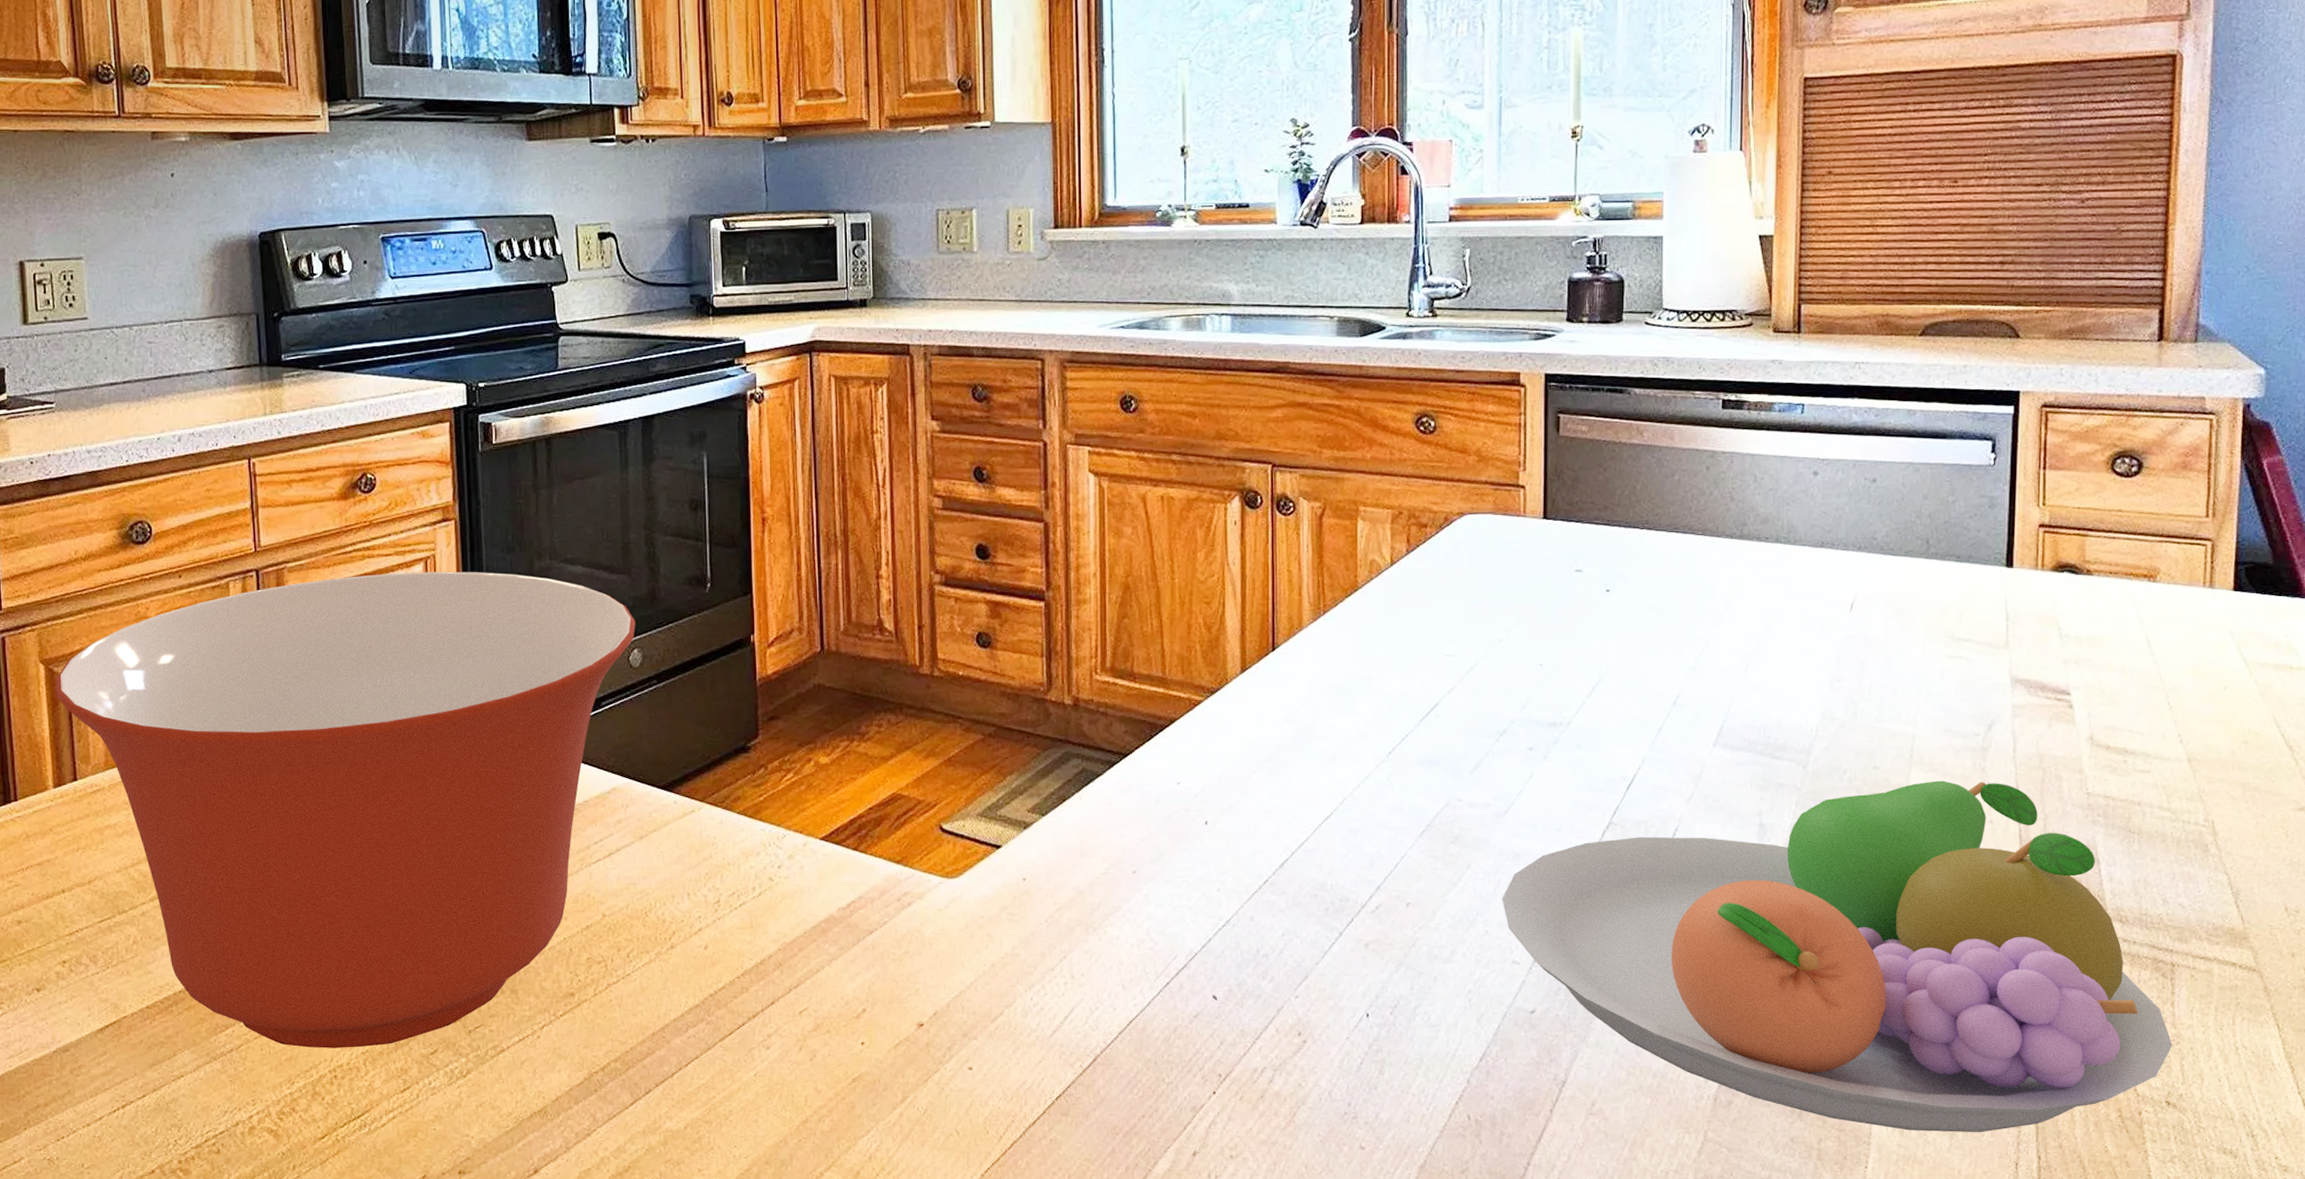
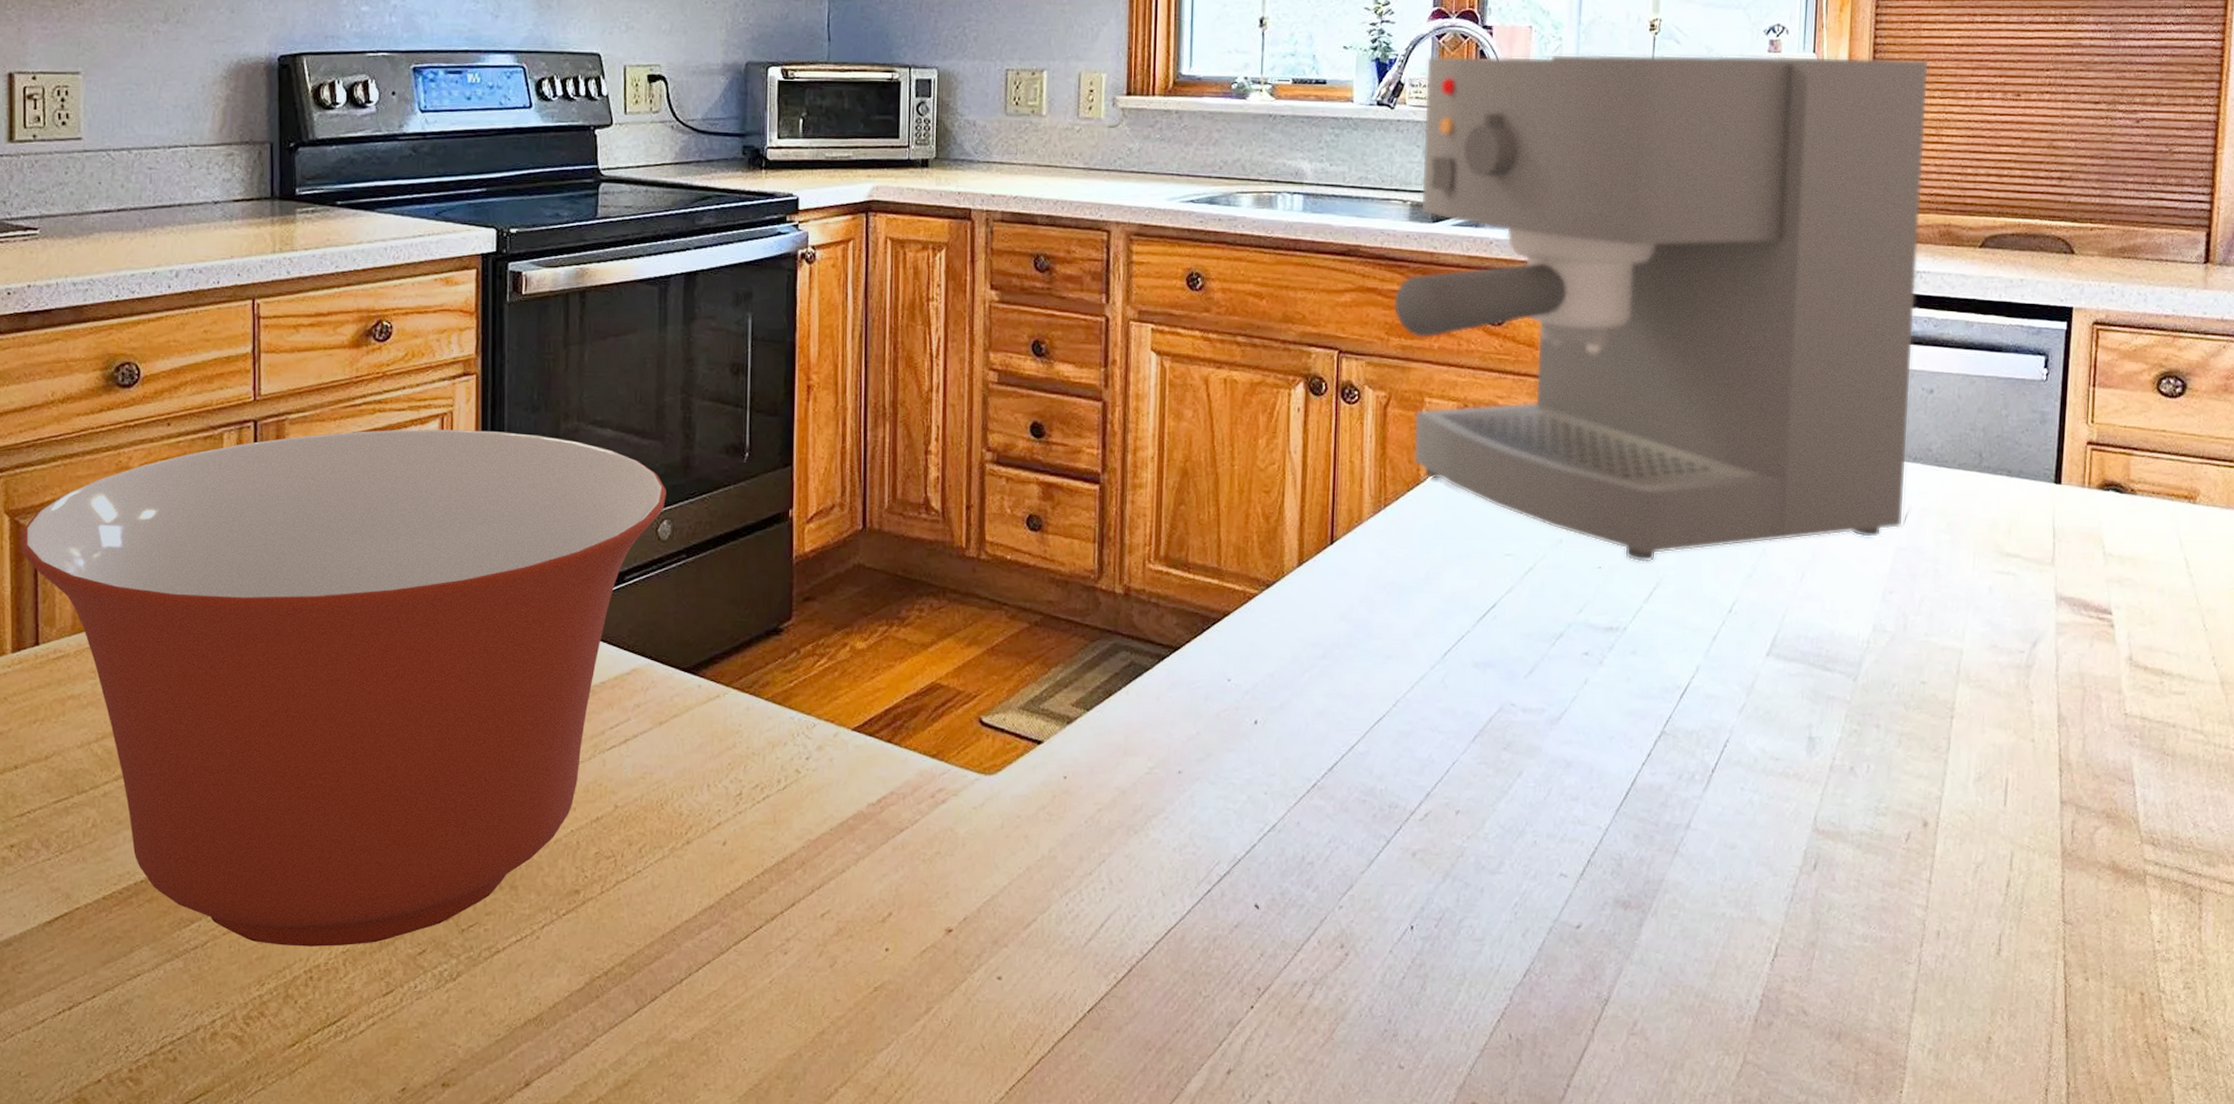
coffee maker: none [1325,151,1861,658] -> present [1393,53,1929,562]
fruit bowl: present [1502,780,2173,1133] -> none [1552,697,2199,1058]

